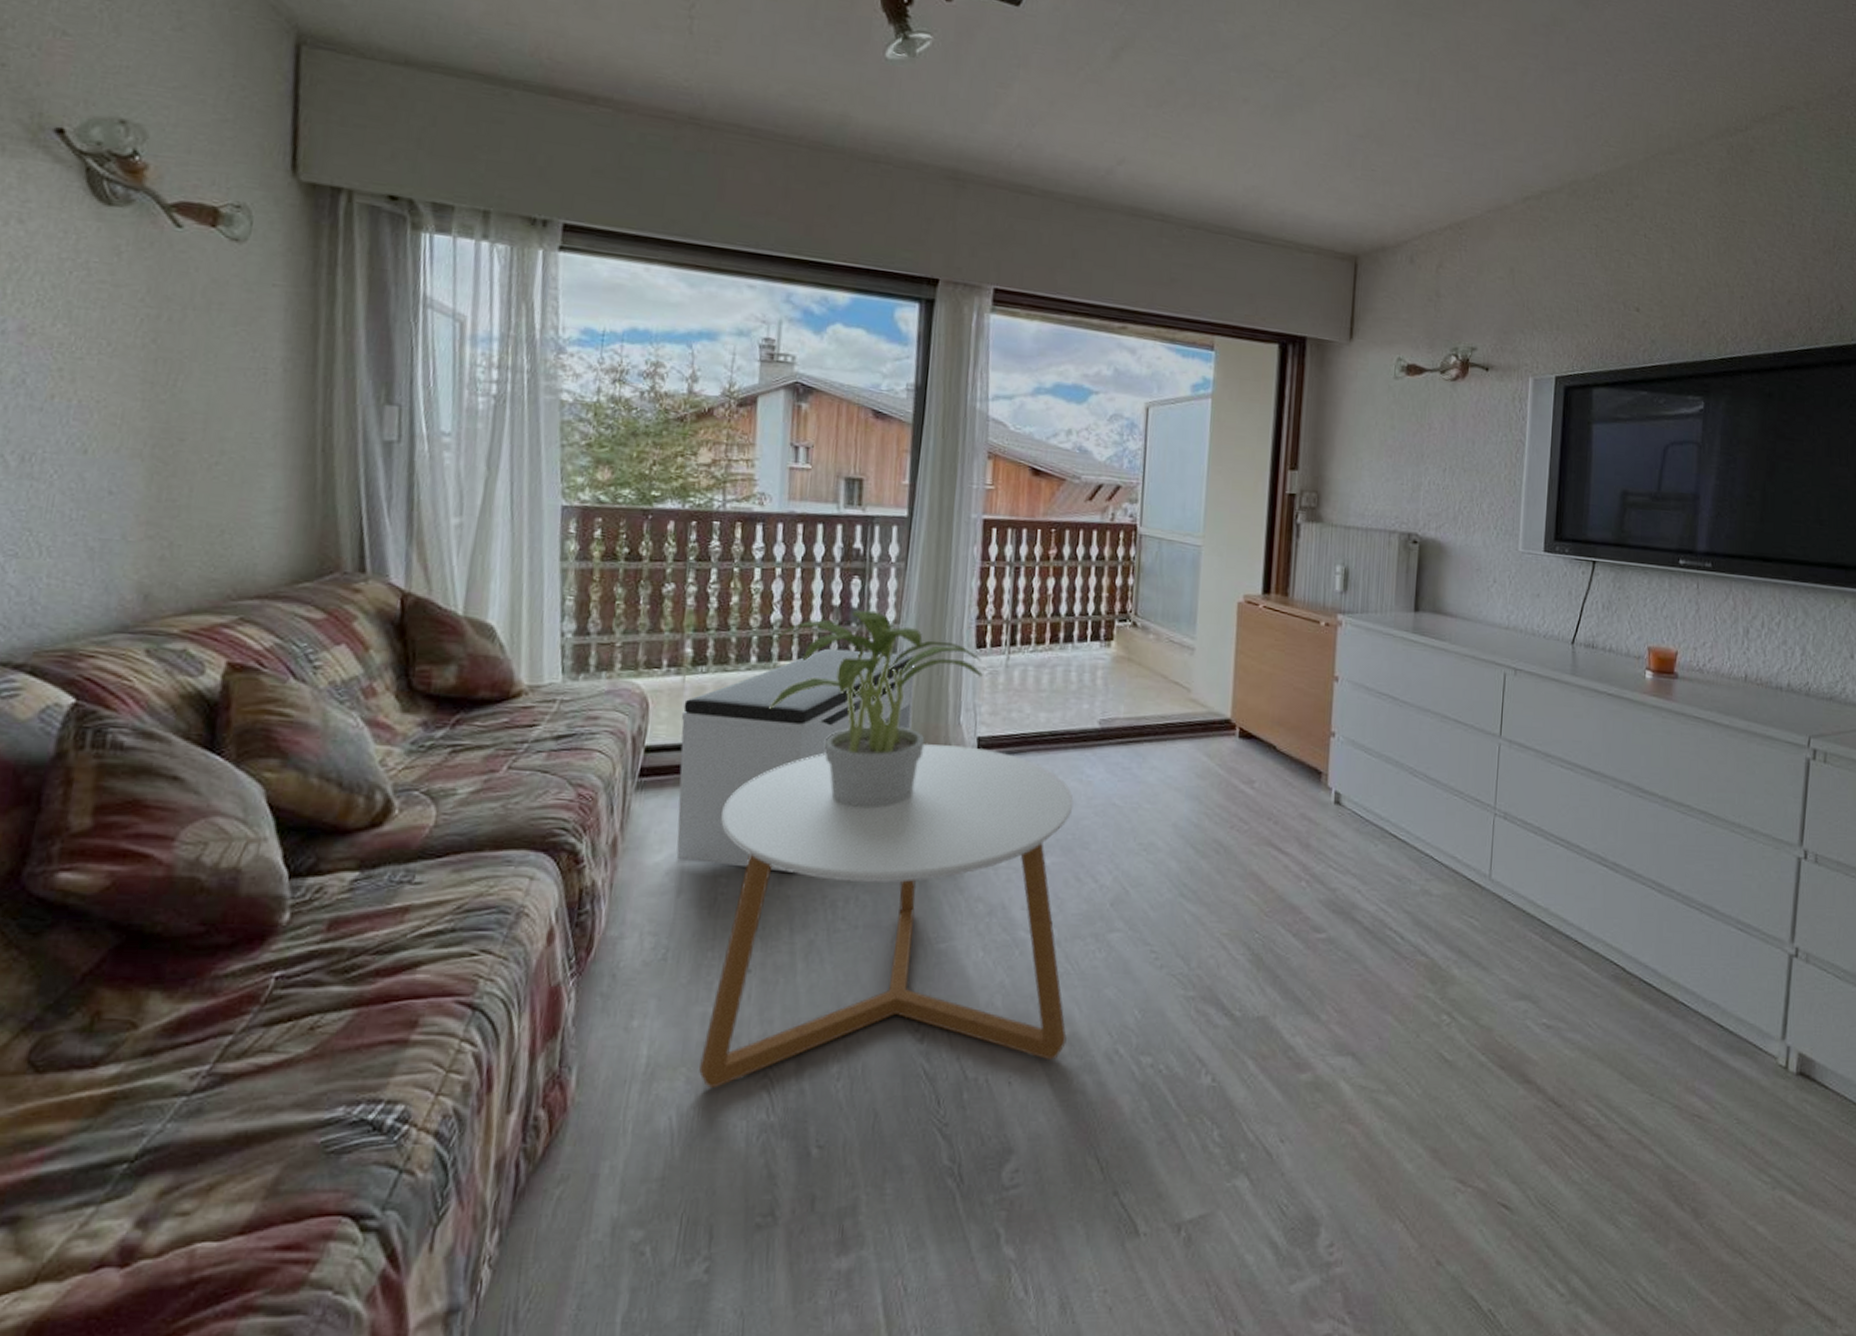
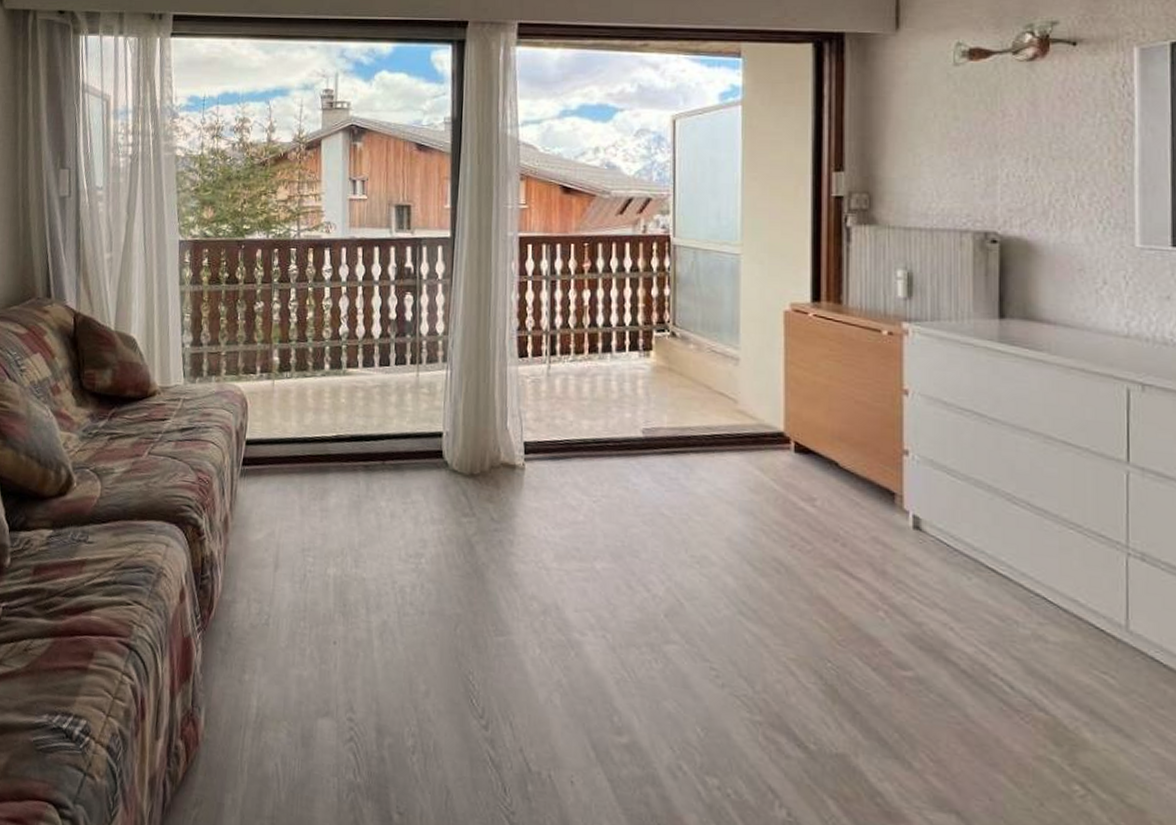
bench: present [676,648,916,872] -> none [272,357,464,557]
coffee table: present [699,744,1074,1087] -> none [298,446,627,767]
potted plant: present [769,610,983,809] -> none [341,322,526,504]

